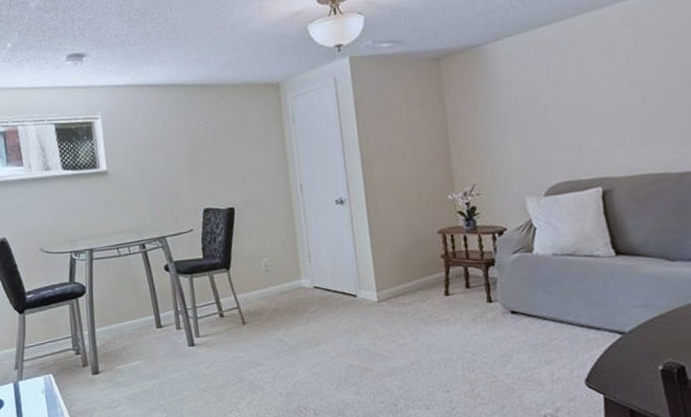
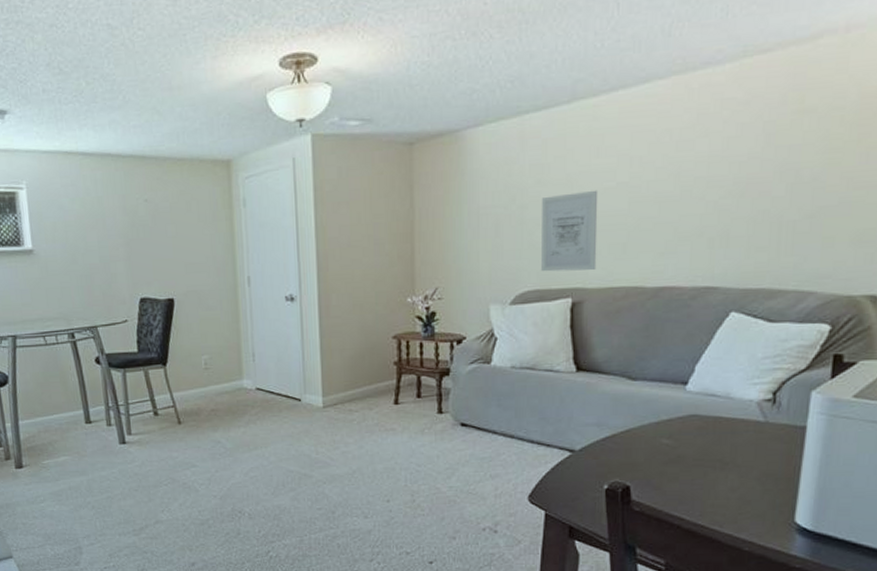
wall art: none [562,88,621,165] -> present [541,190,599,272]

